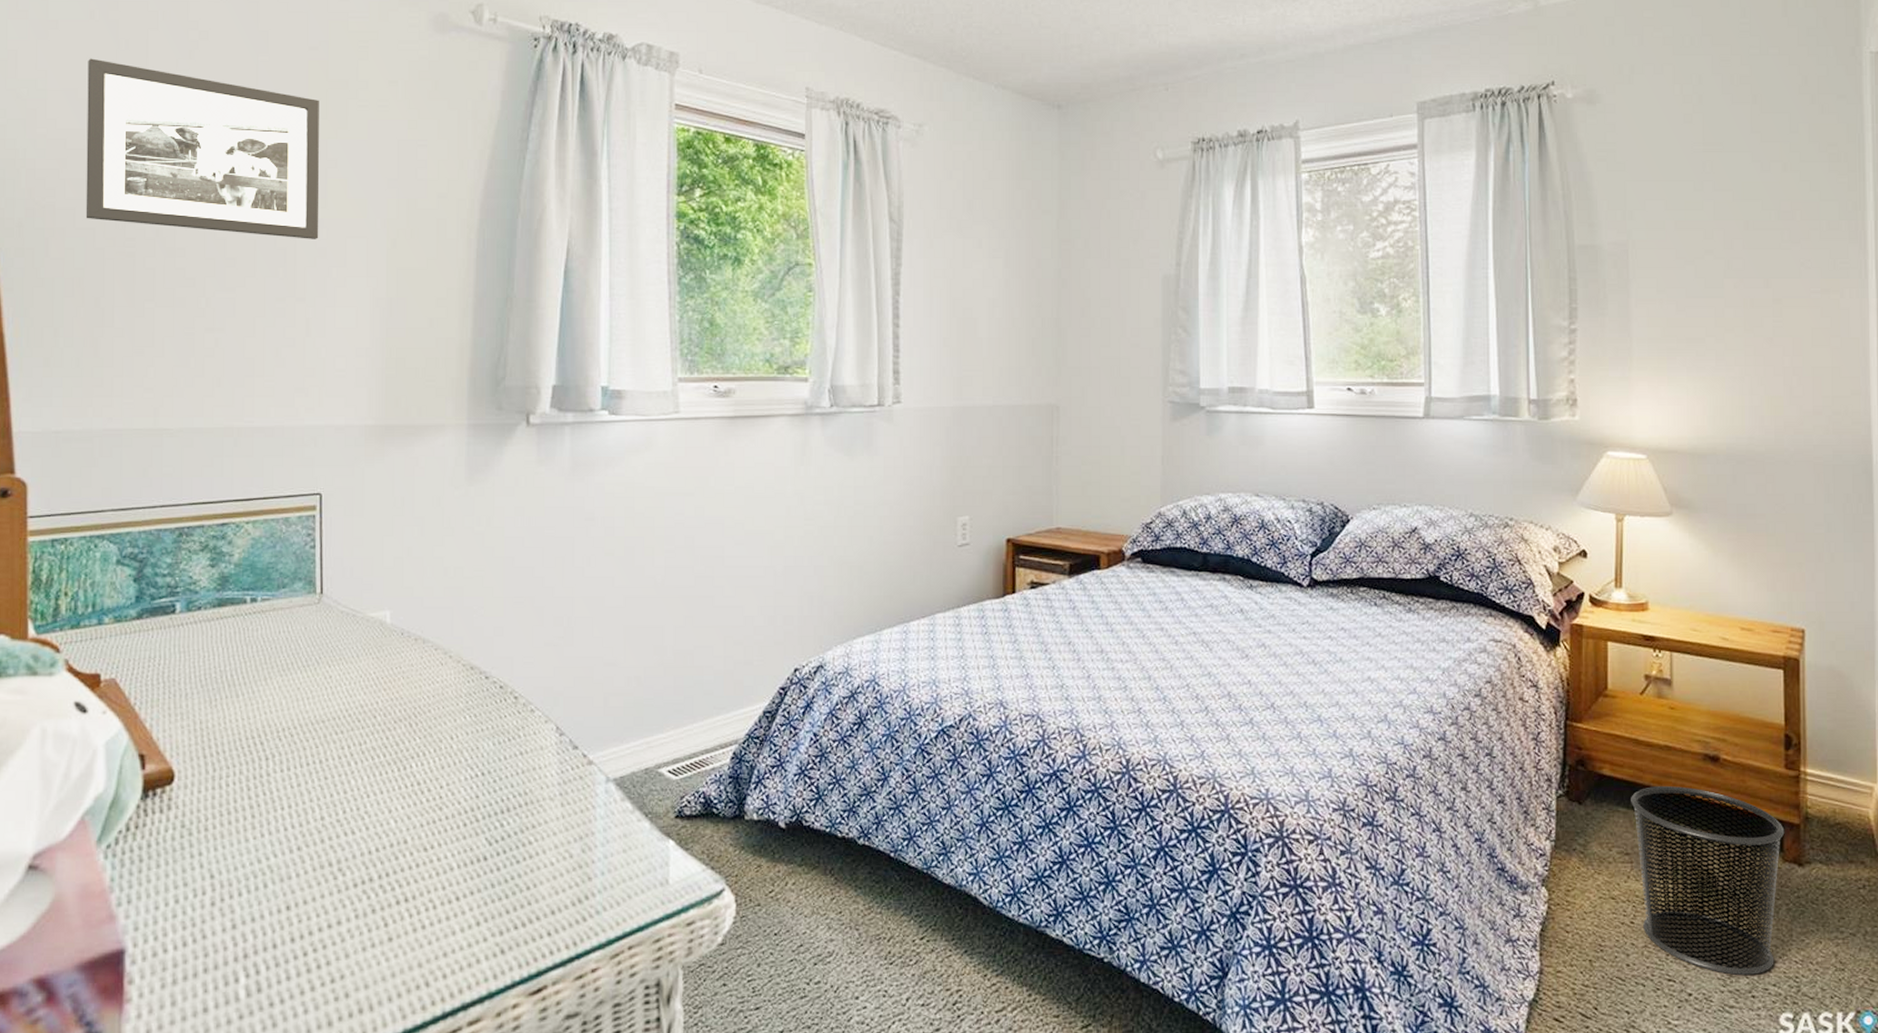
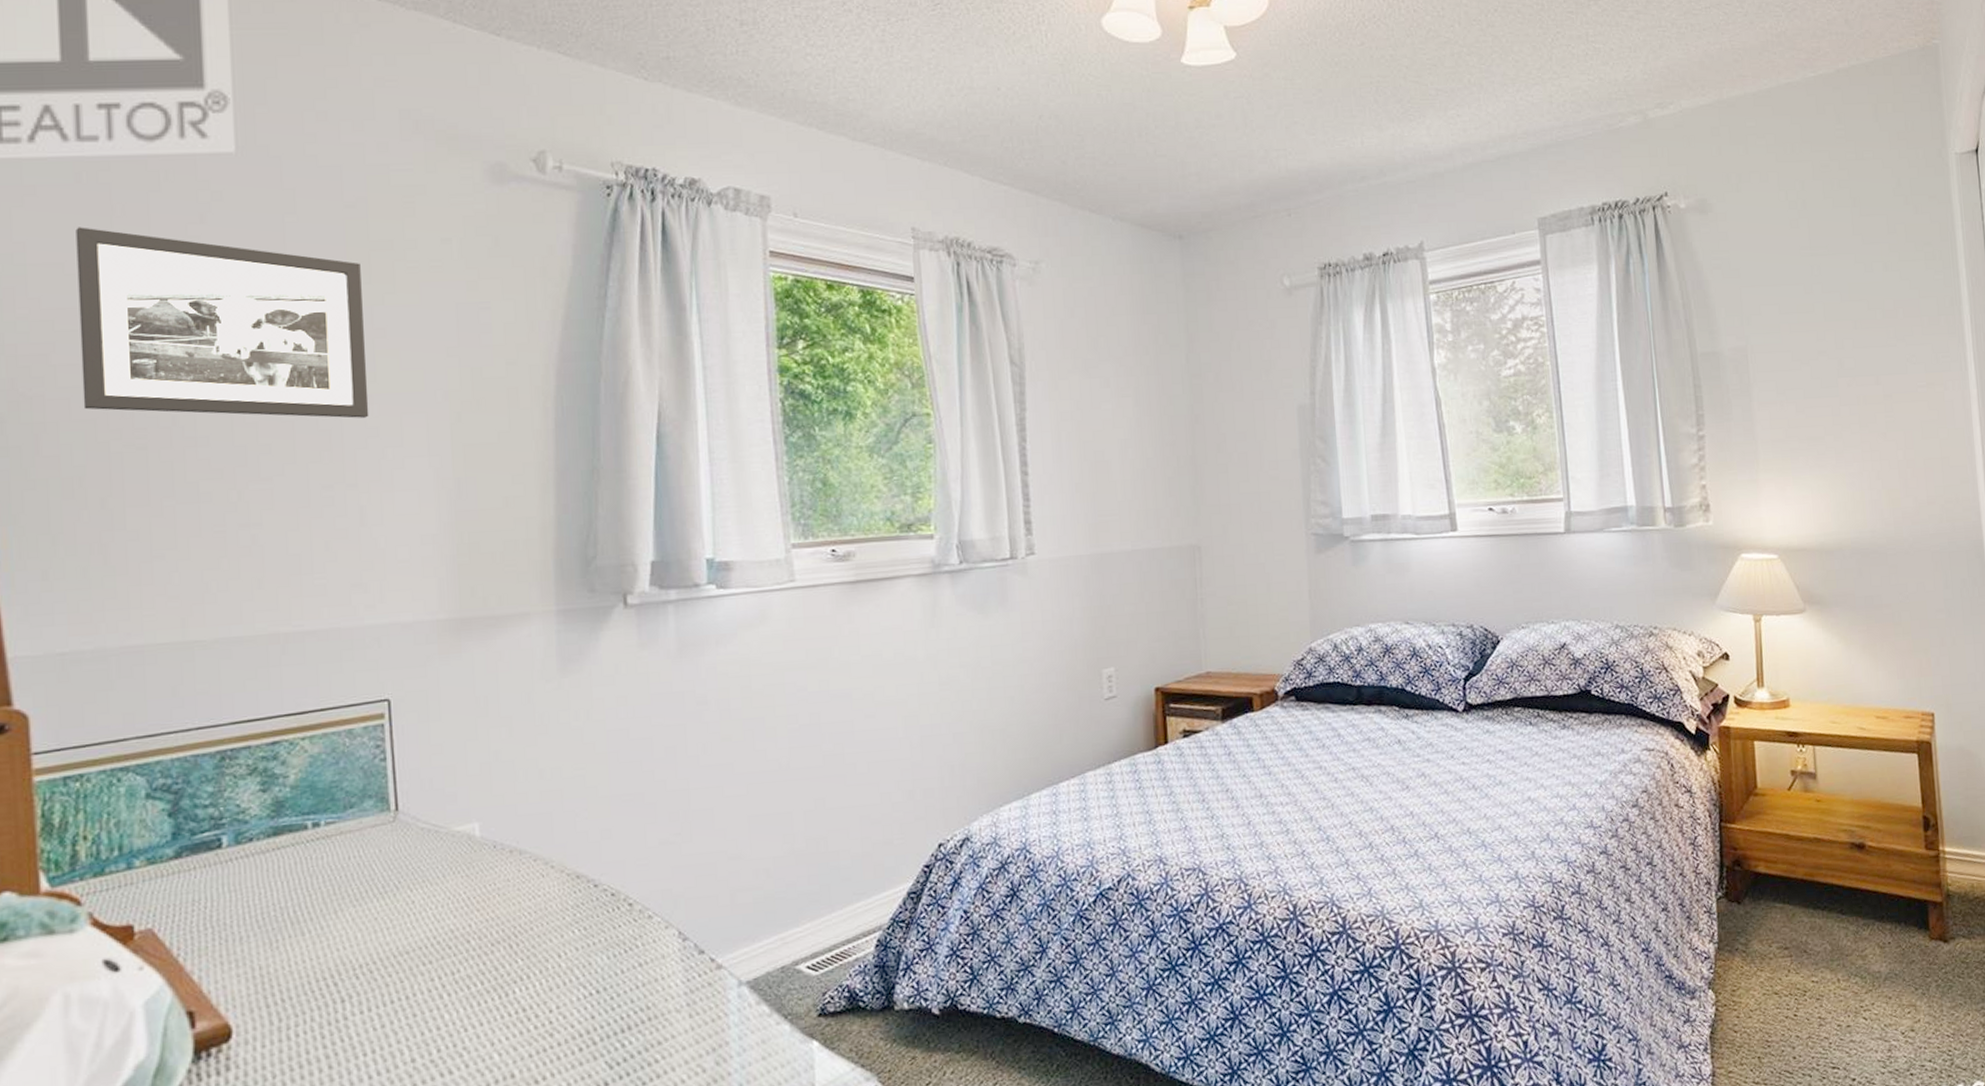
waste bin: present [1631,786,1785,975] -> none [1786,876,1929,1056]

